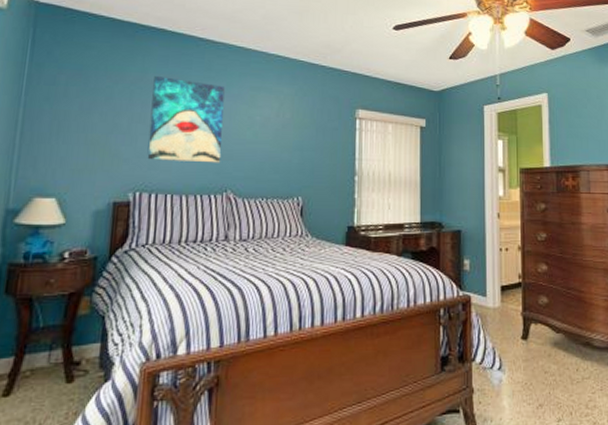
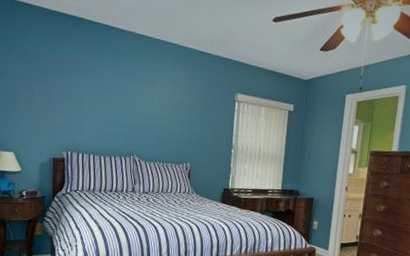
wall art: present [147,76,225,163] -> none [75,59,131,133]

